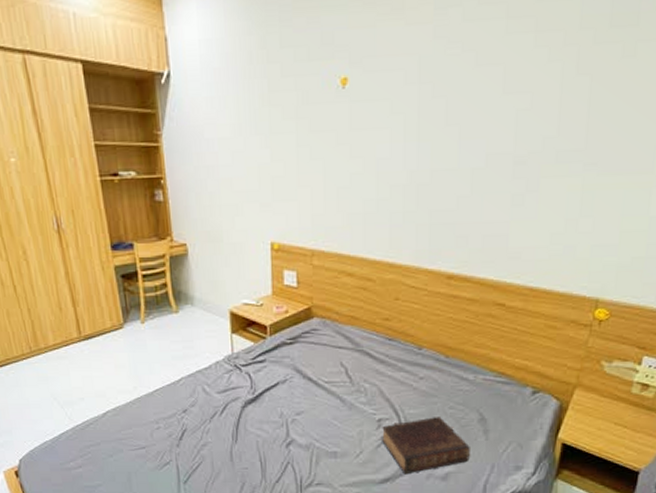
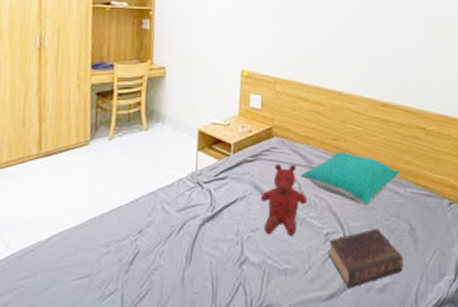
teddy bear: none [303,346,356,420] -> present [260,163,308,235]
pillow: none [347,333,469,393] -> present [300,151,400,206]

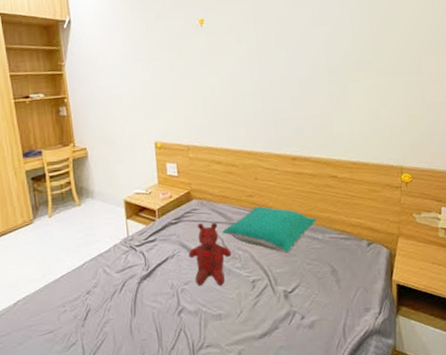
book: present [327,229,403,289] -> none [256,273,329,328]

